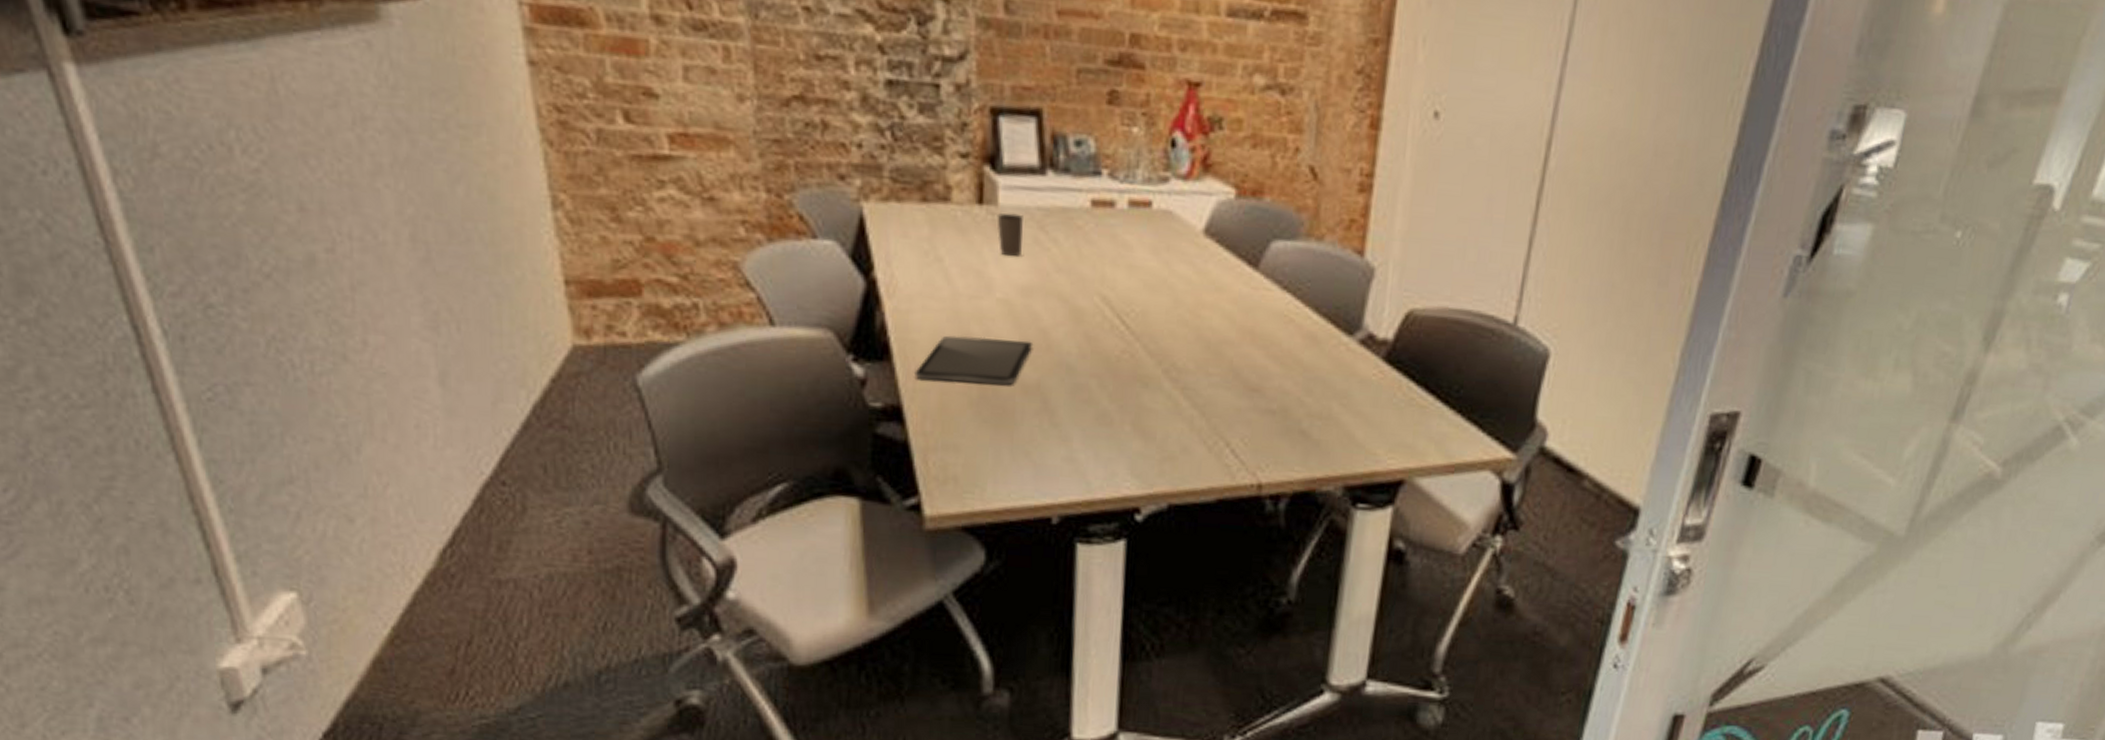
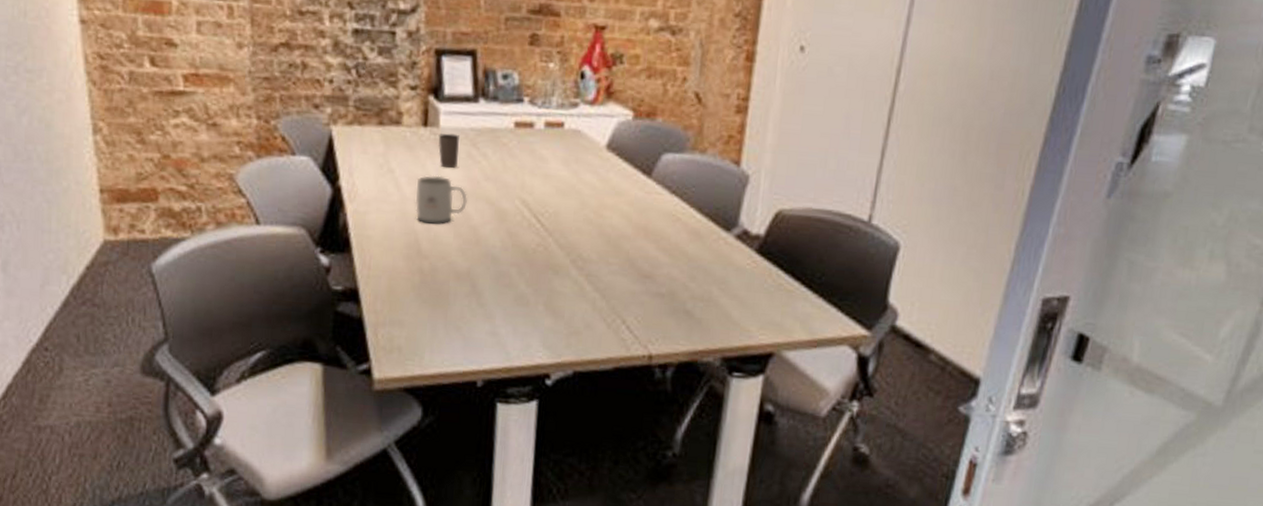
tablet: present [913,335,1033,386] -> none [368,232,465,273]
mug: none [970,265,1035,326] -> present [415,175,467,225]

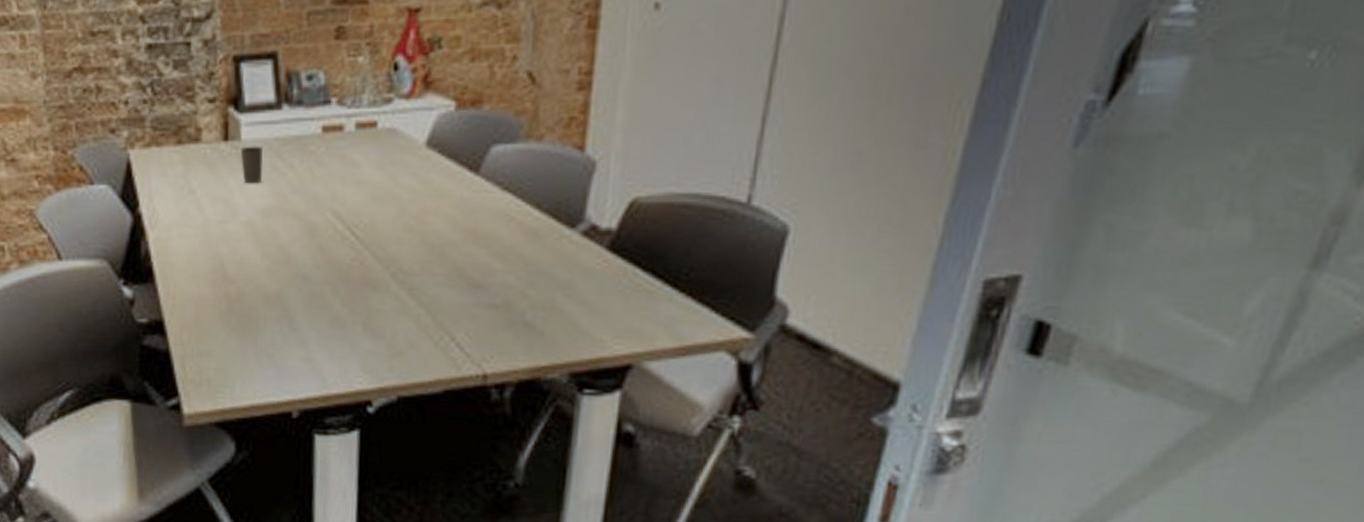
mug: present [415,175,467,225] -> none [218,192,274,245]

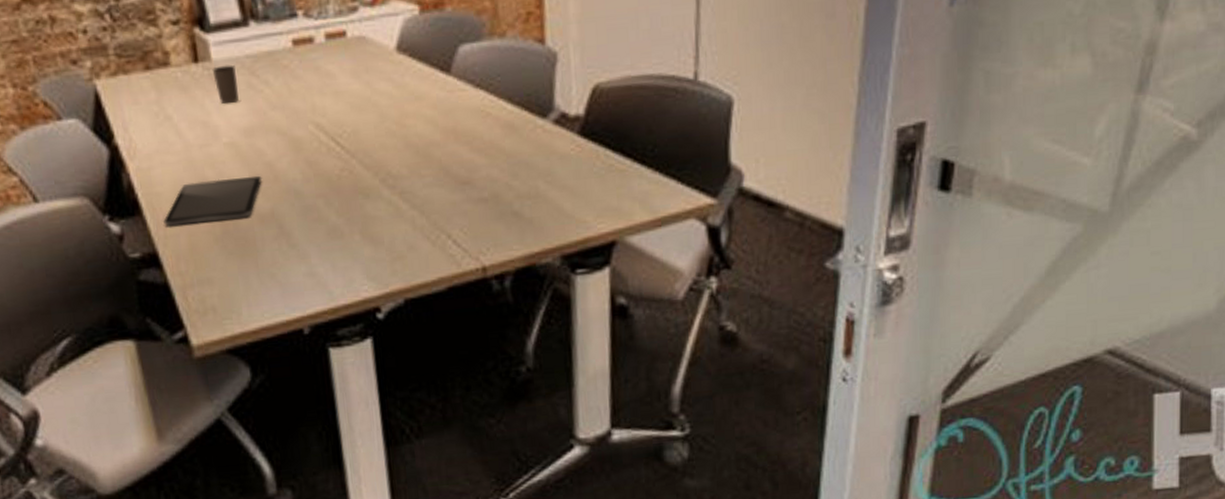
tablet: none [172,256,274,297] -> present [162,175,262,226]

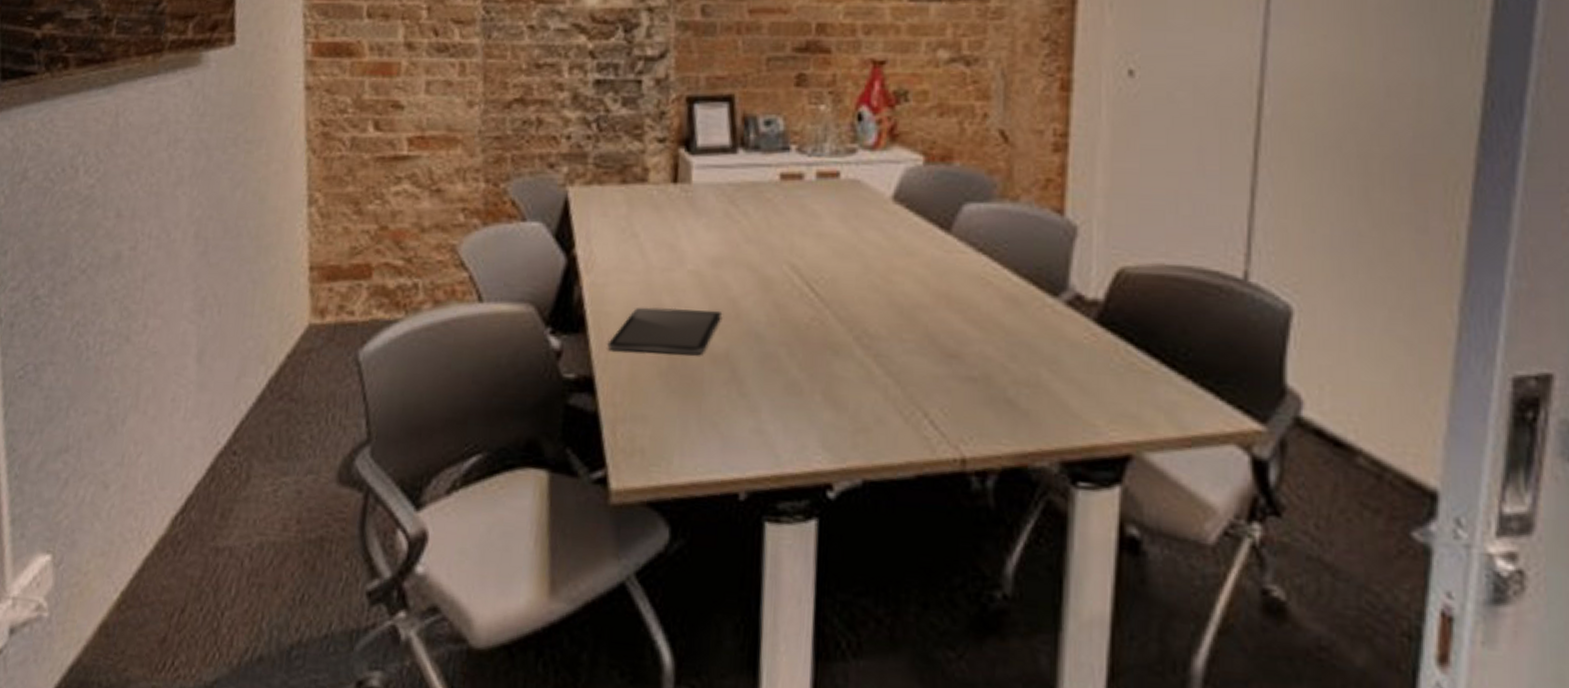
cup: present [212,64,239,104] -> none [690,189,715,230]

